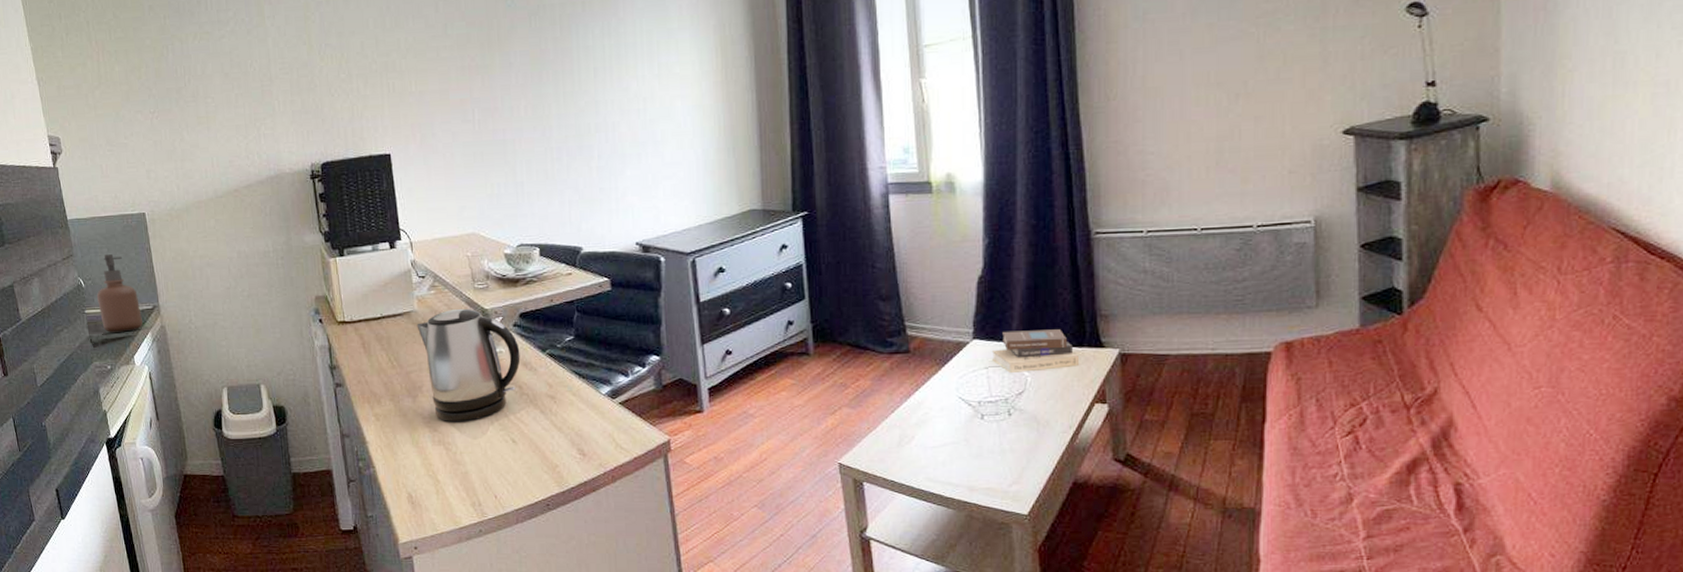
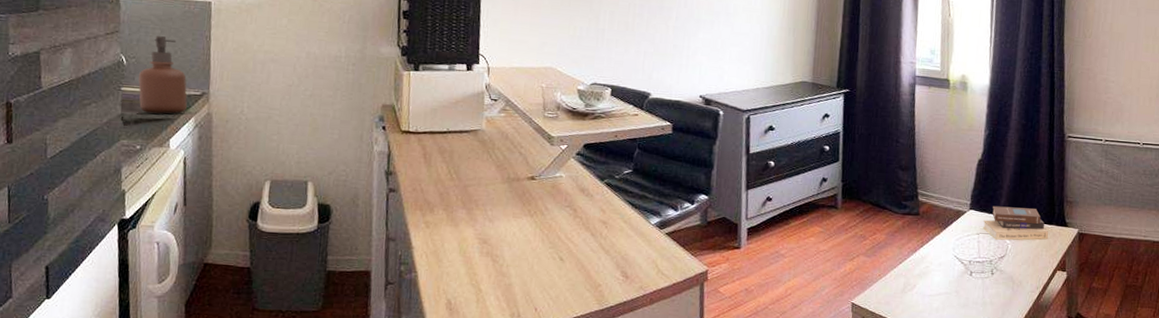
kettle: present [416,308,521,421] -> none [482,132,580,236]

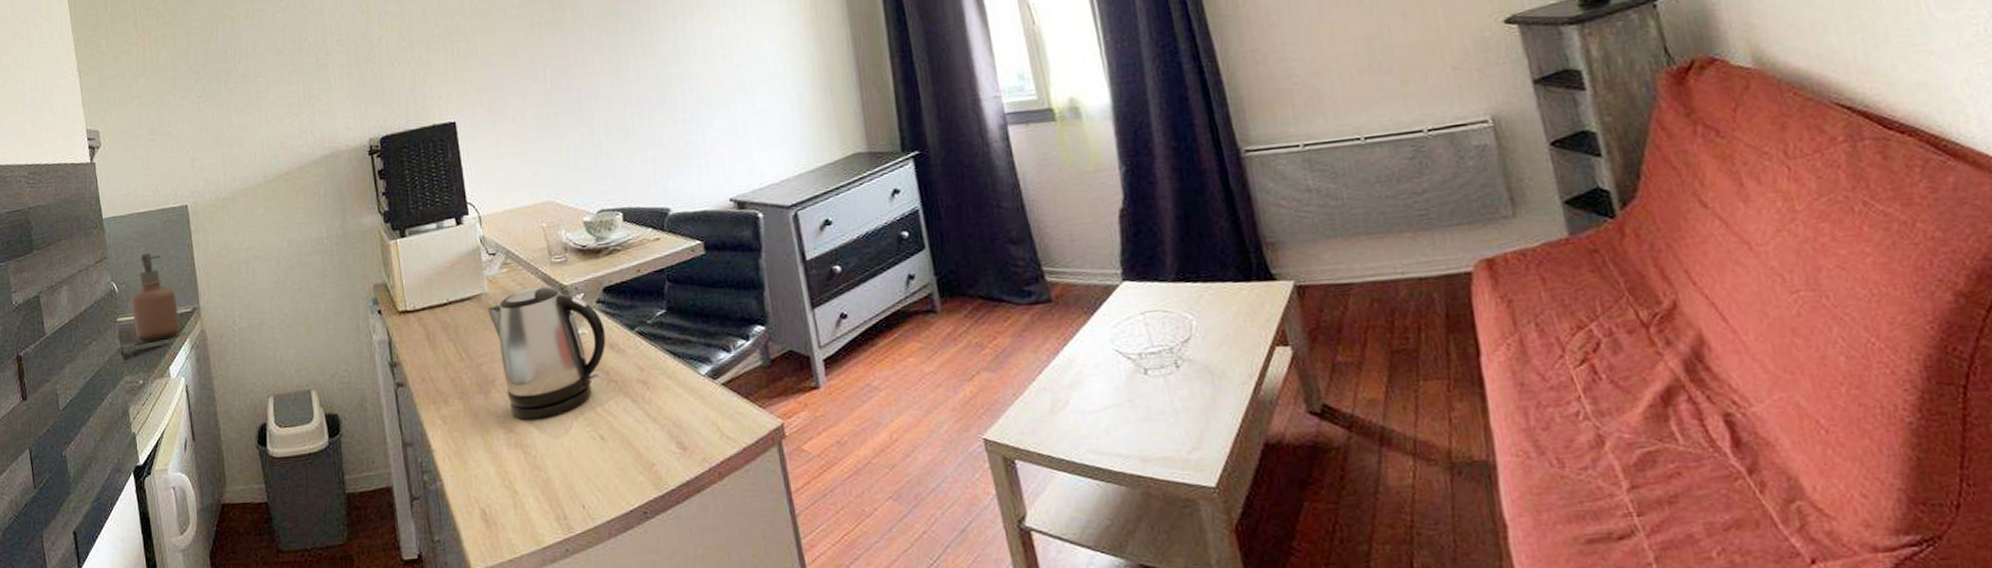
kettle: none [482,132,580,236] -> present [487,286,606,419]
books: present [983,205,1048,241] -> none [1145,263,1249,319]

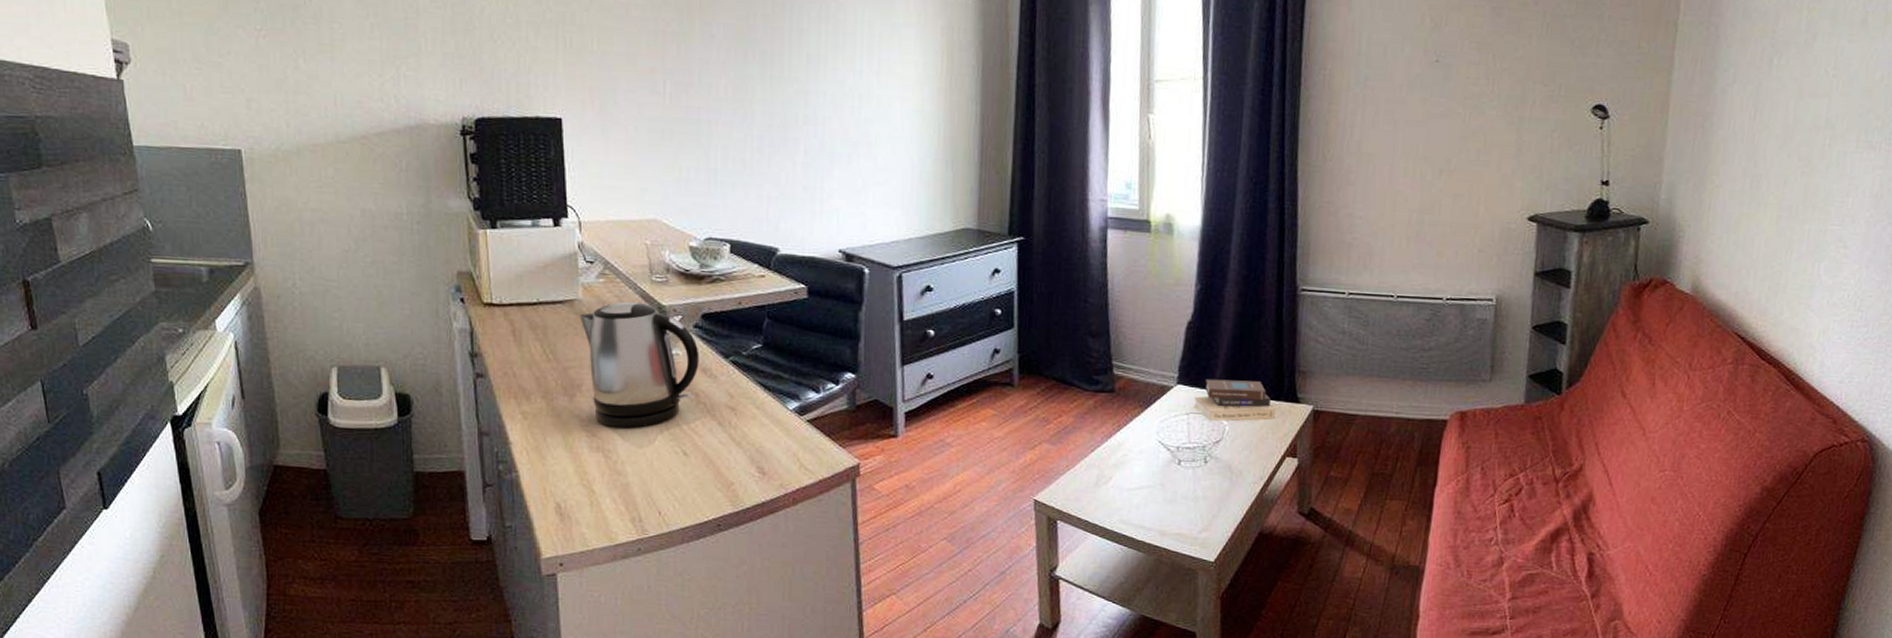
soap dispenser: present [130,253,181,343] -> none [168,194,230,291]
books: none [1145,263,1249,319] -> present [1193,378,1275,422]

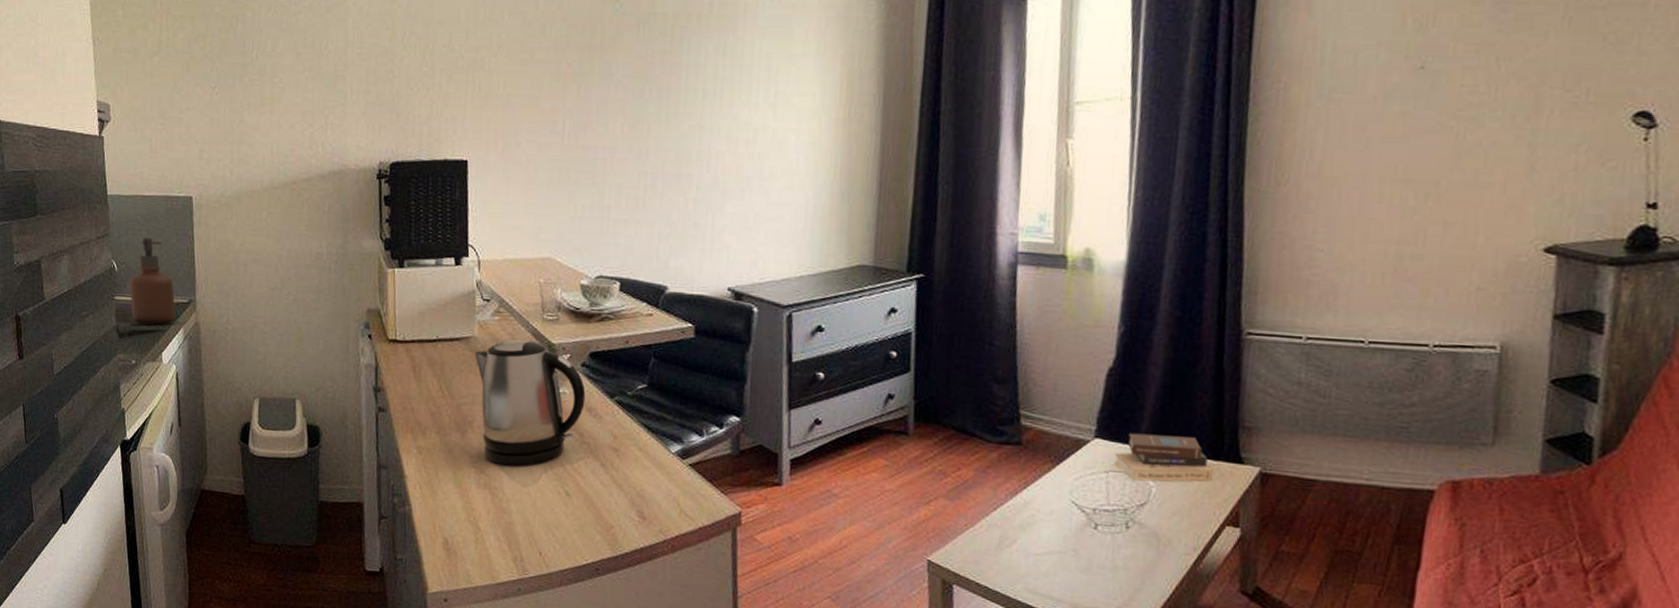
soap dispenser: none [168,194,230,291] -> present [129,238,176,326]

